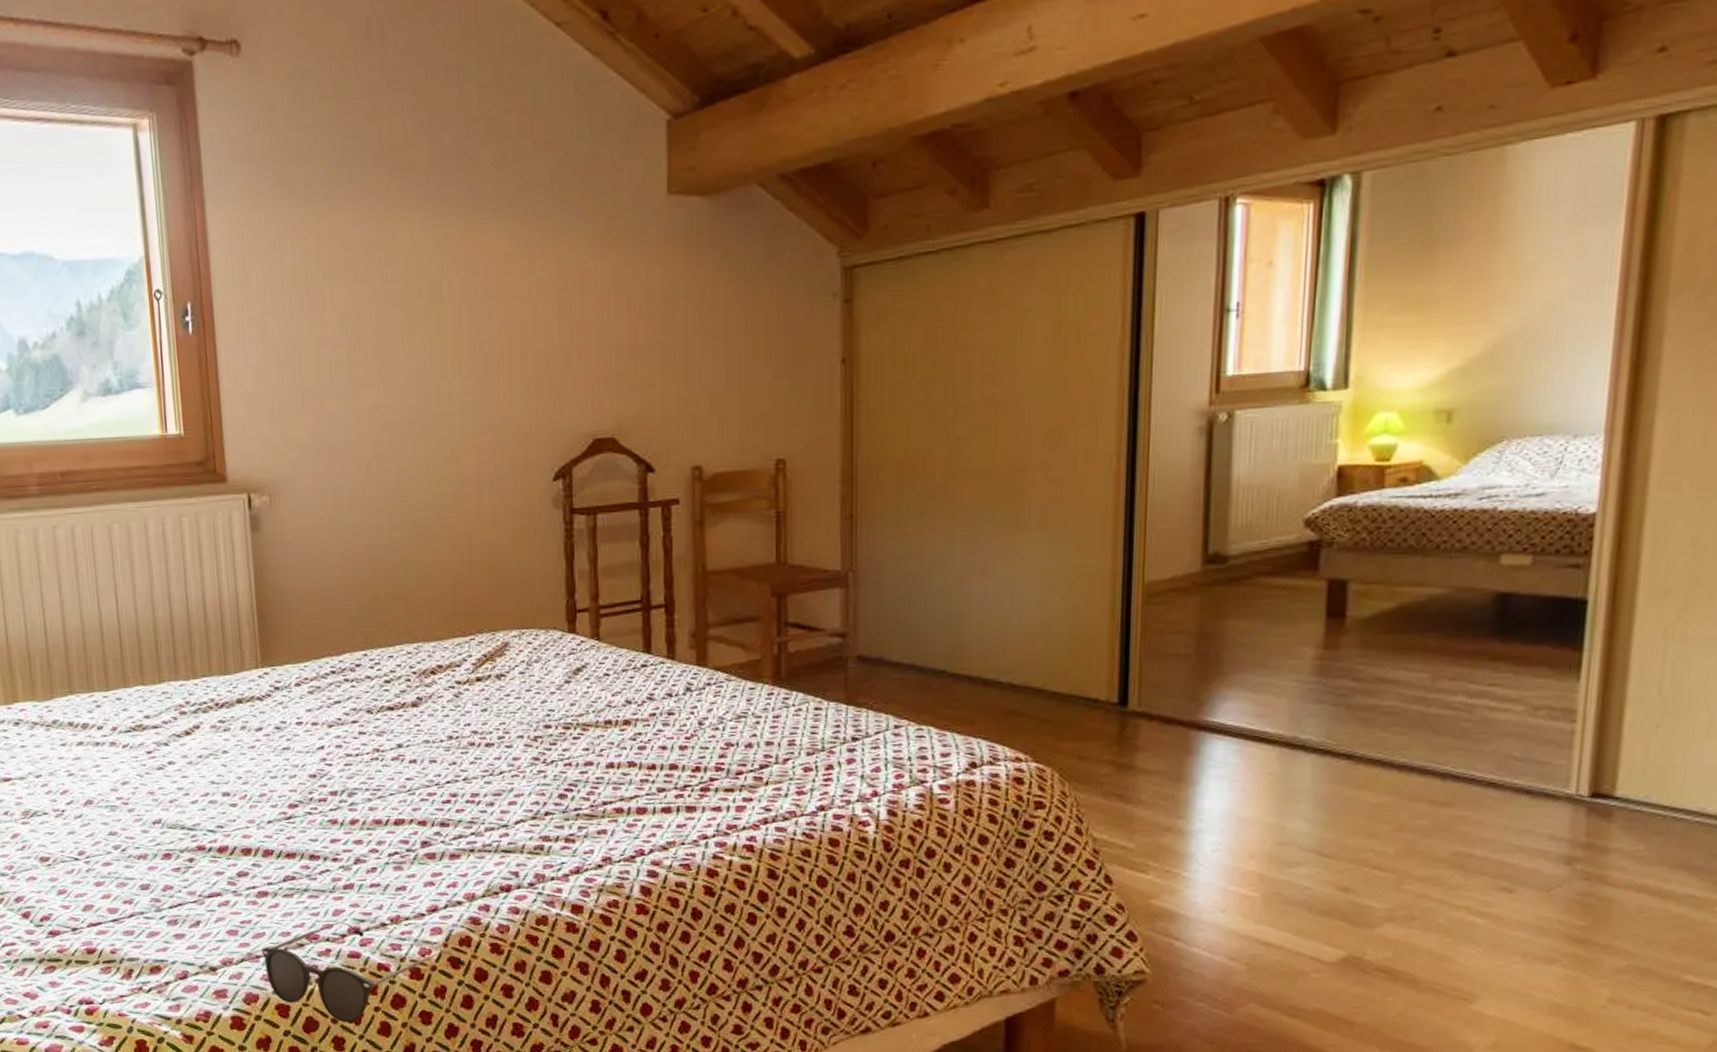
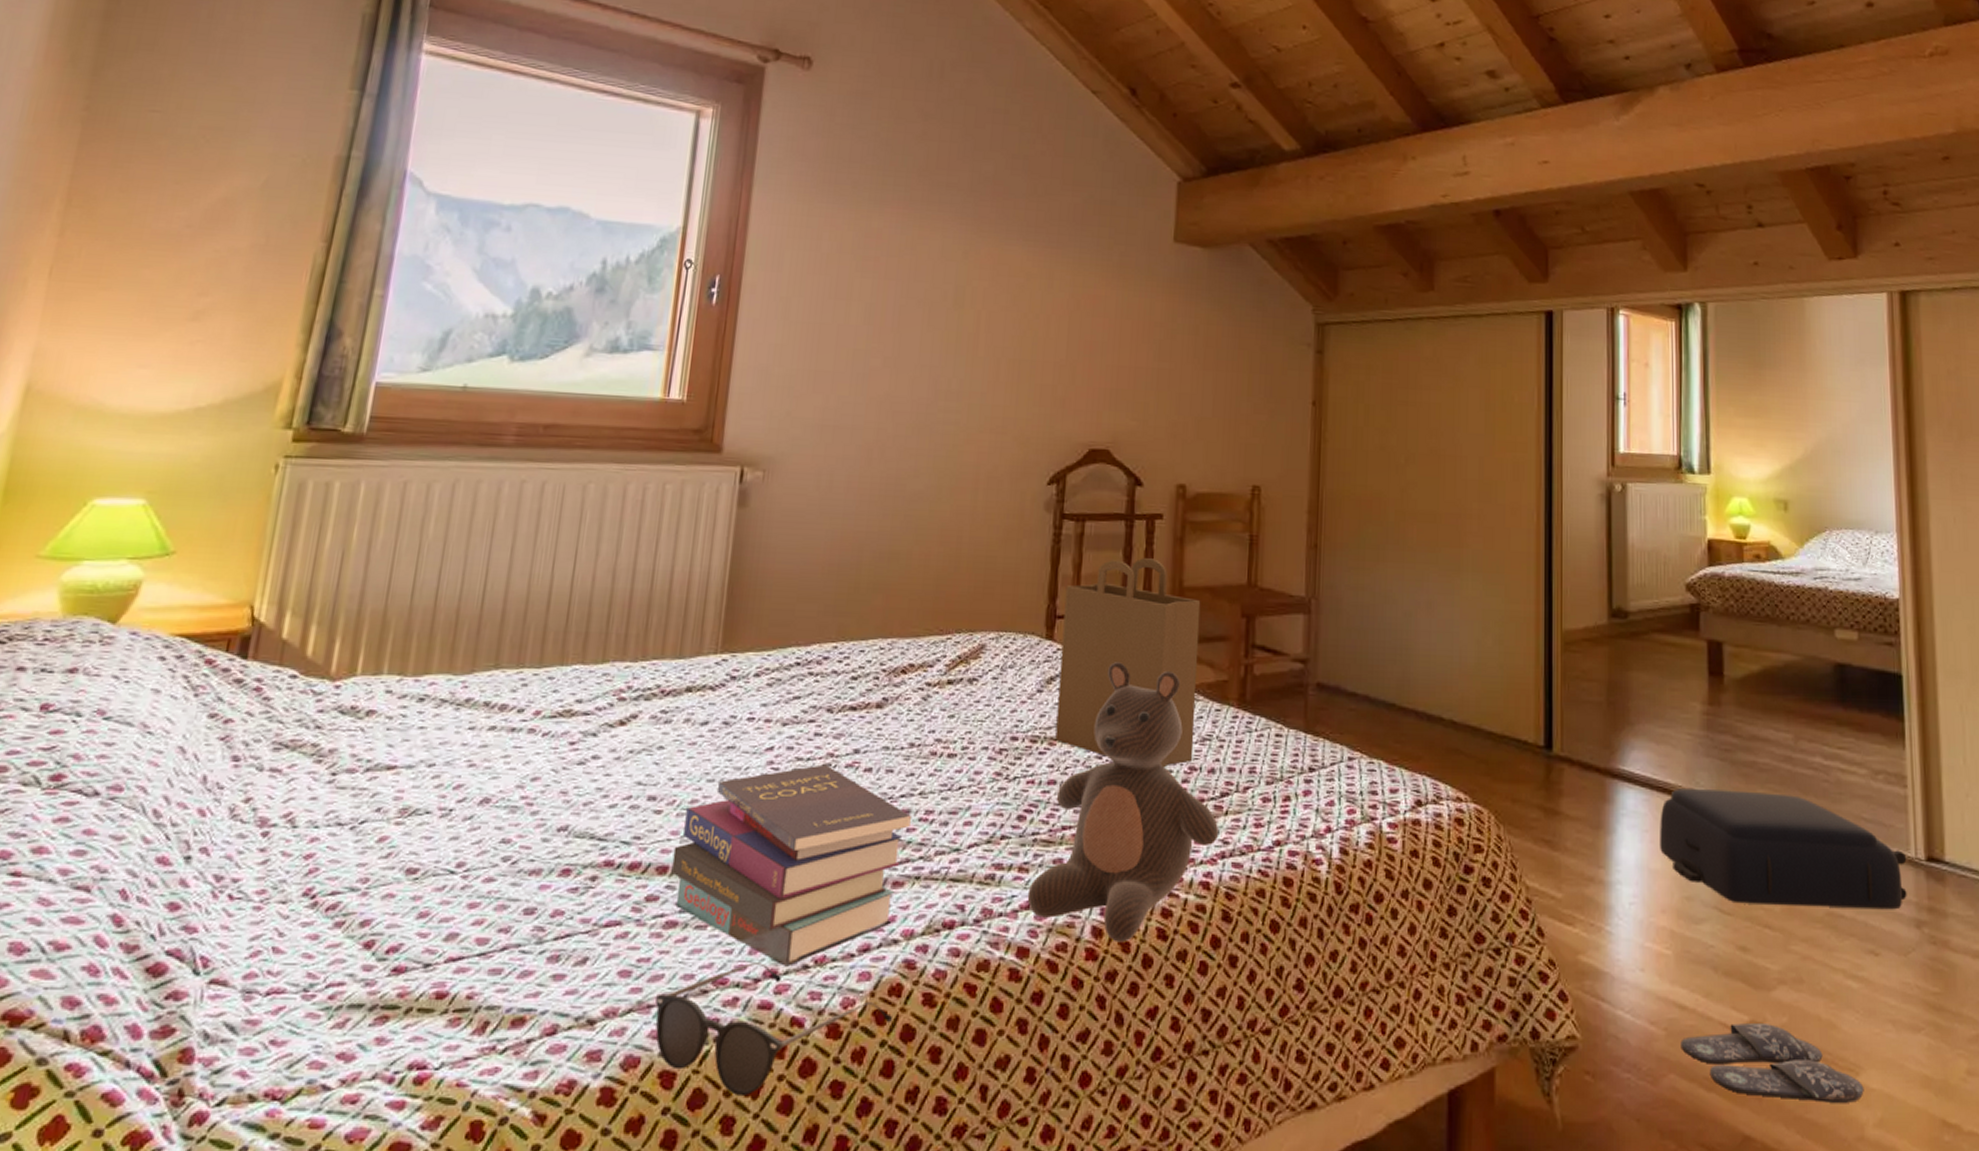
books: none [253,758,459,925] -> present [671,764,911,967]
teddy bear: none [576,649,761,899] -> present [1027,662,1219,943]
shopping bag: none [583,545,729,746] -> present [1055,558,1201,768]
suitcase: none [1252,735,1564,848] -> present [1660,789,1907,910]
slippers: none [1263,957,1478,1028] -> present [1680,1022,1864,1103]

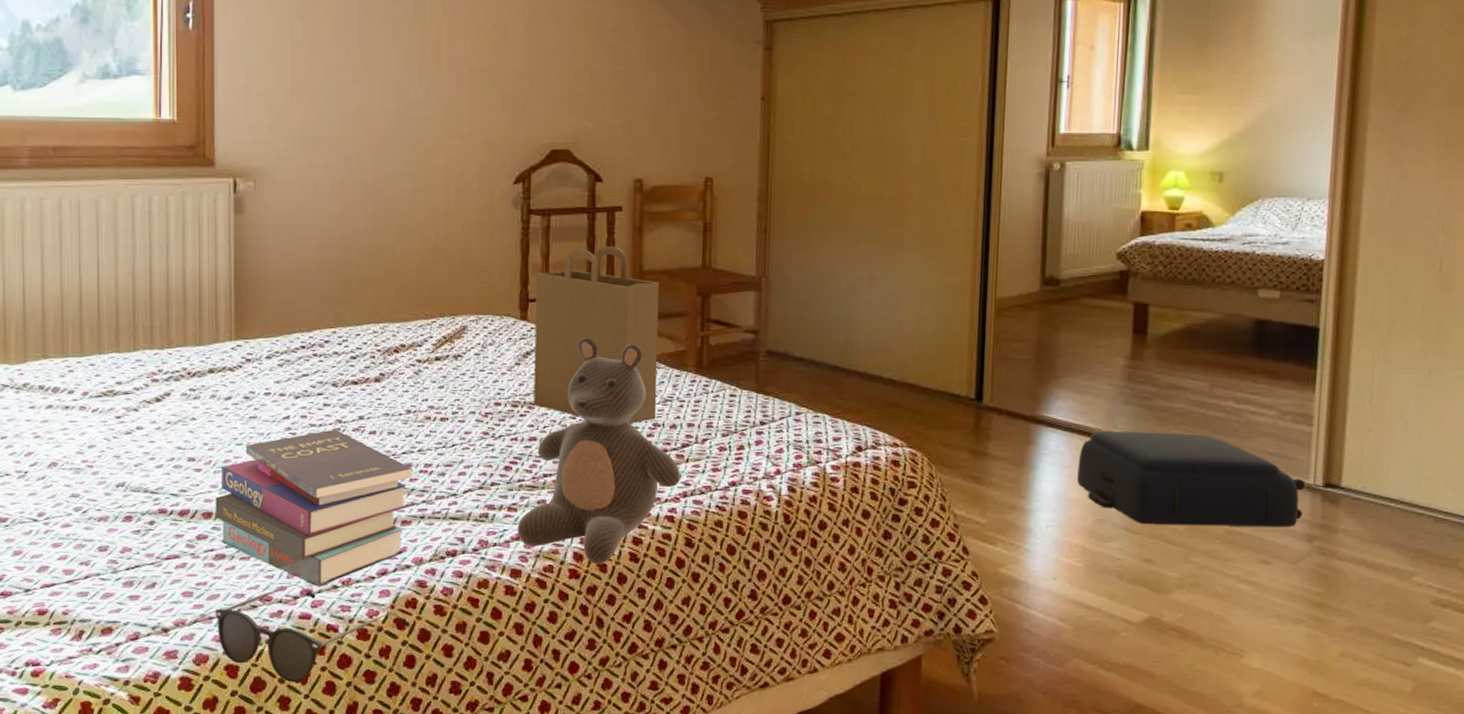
slippers: present [1680,1022,1864,1103] -> none [1085,618,1246,679]

